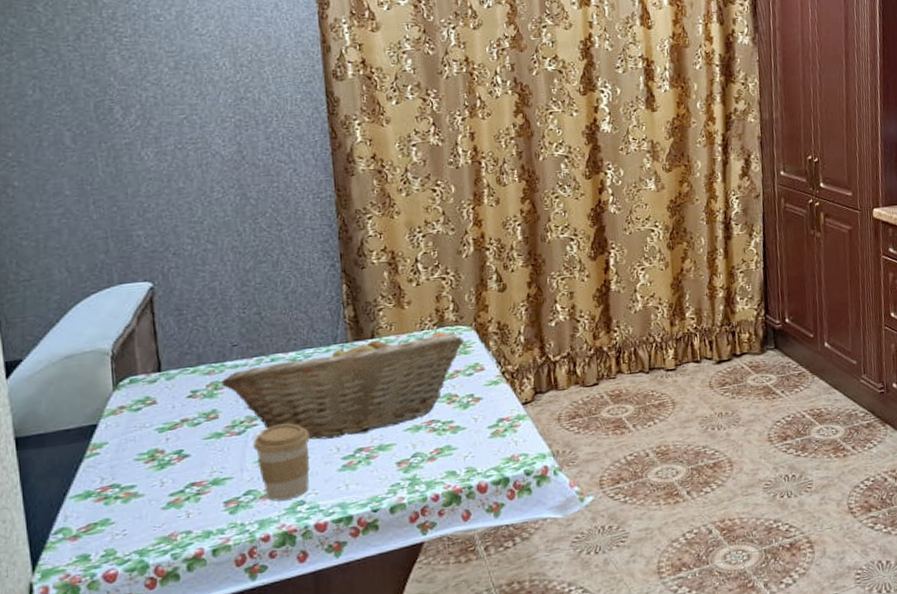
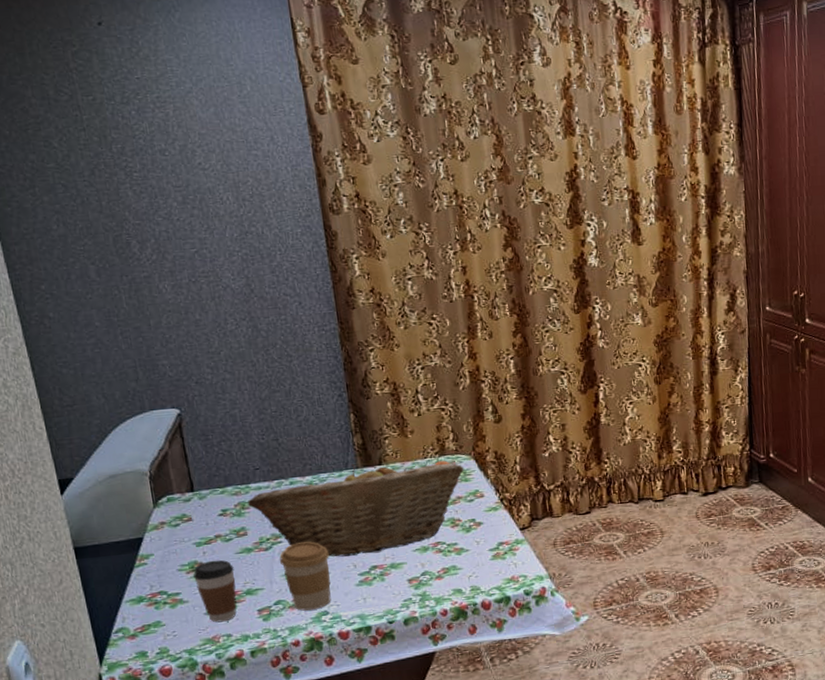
coffee cup: none [153,446,201,518] -> present [193,560,237,623]

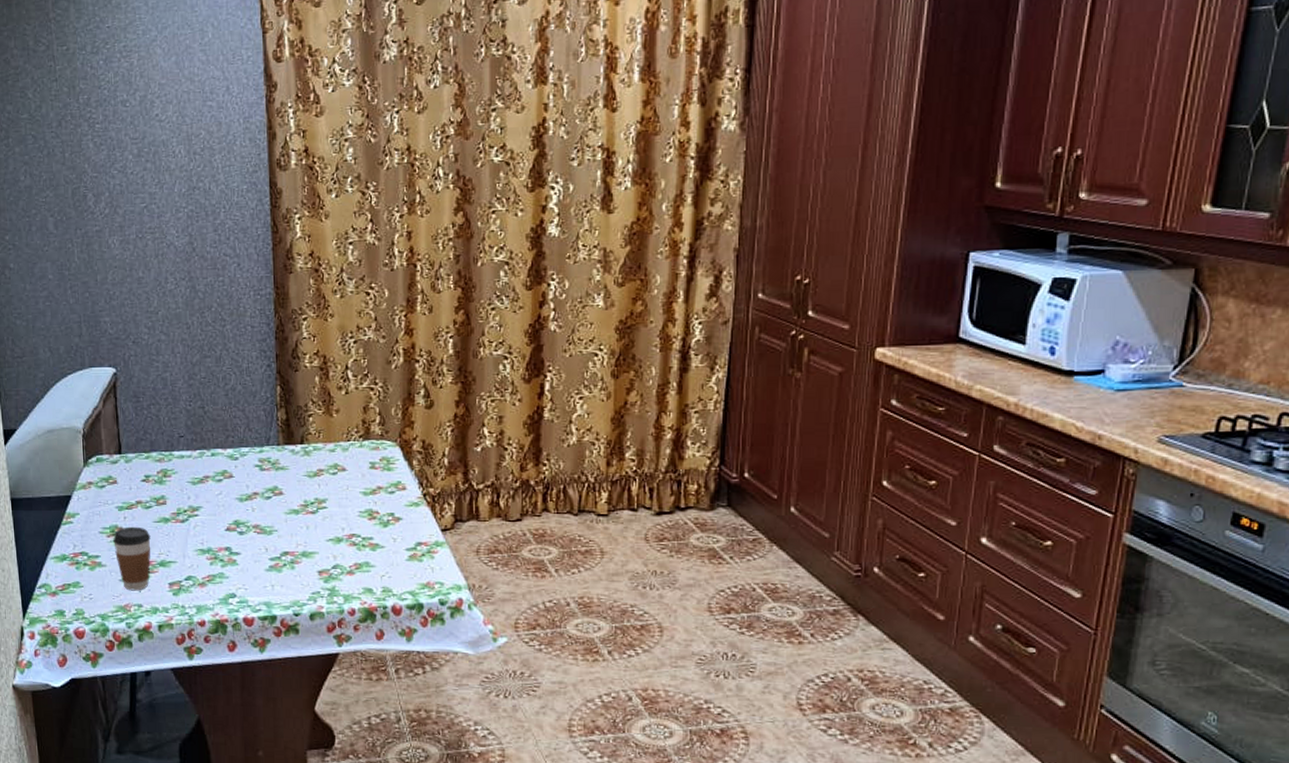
fruit basket: present [247,460,464,557] -> none [169,439,388,538]
coffee cup: present [280,541,331,611] -> none [195,518,242,590]

